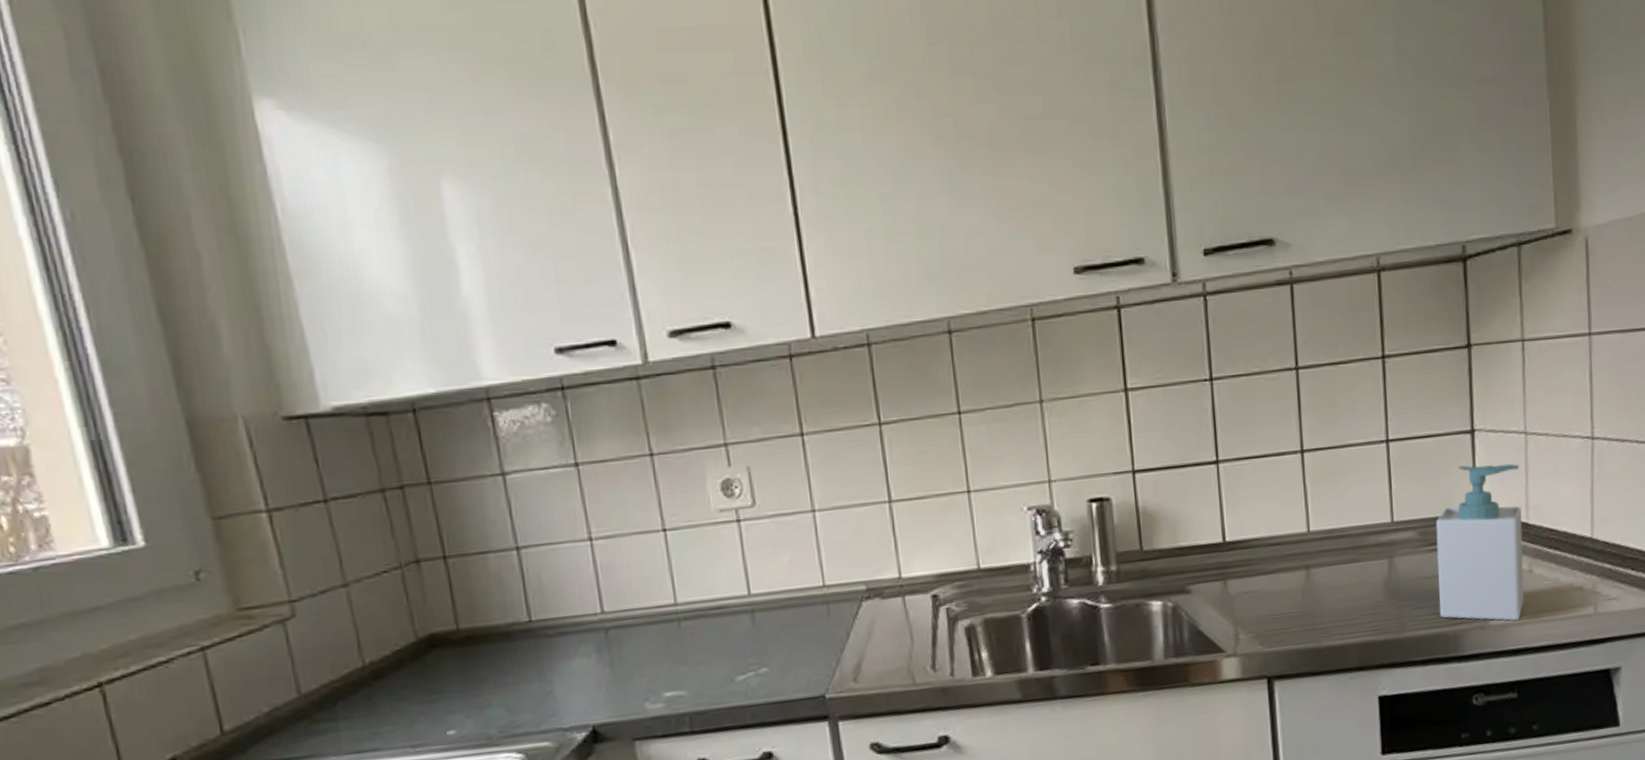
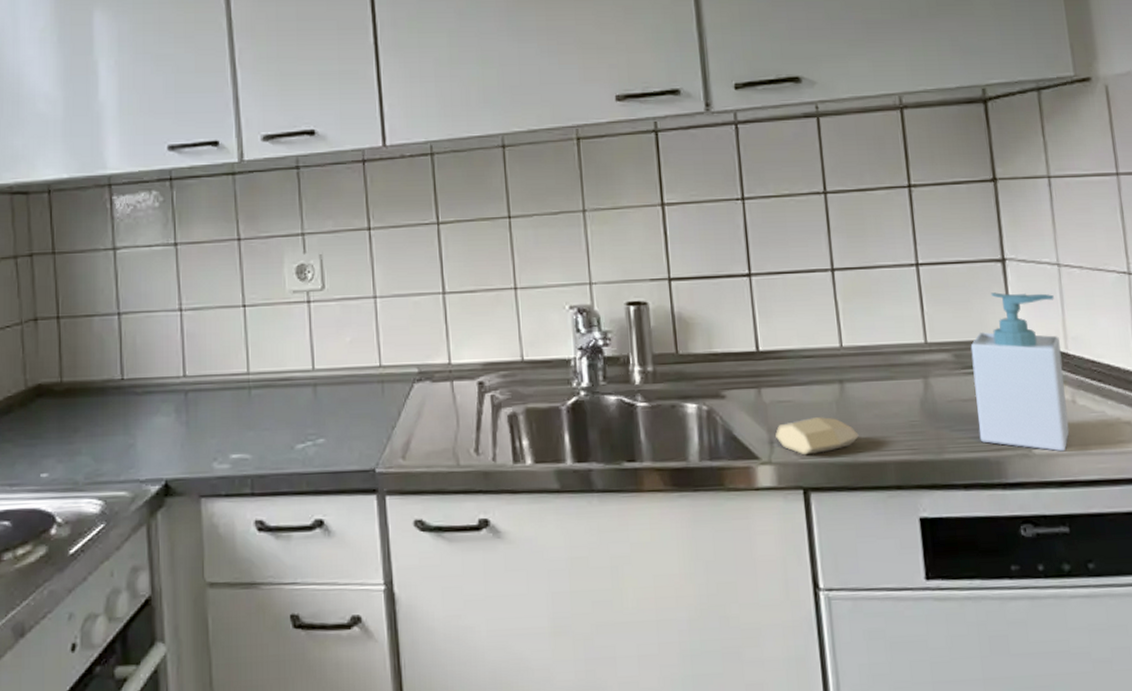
soap bar: none [1240,604,1323,645] -> present [774,417,859,455]

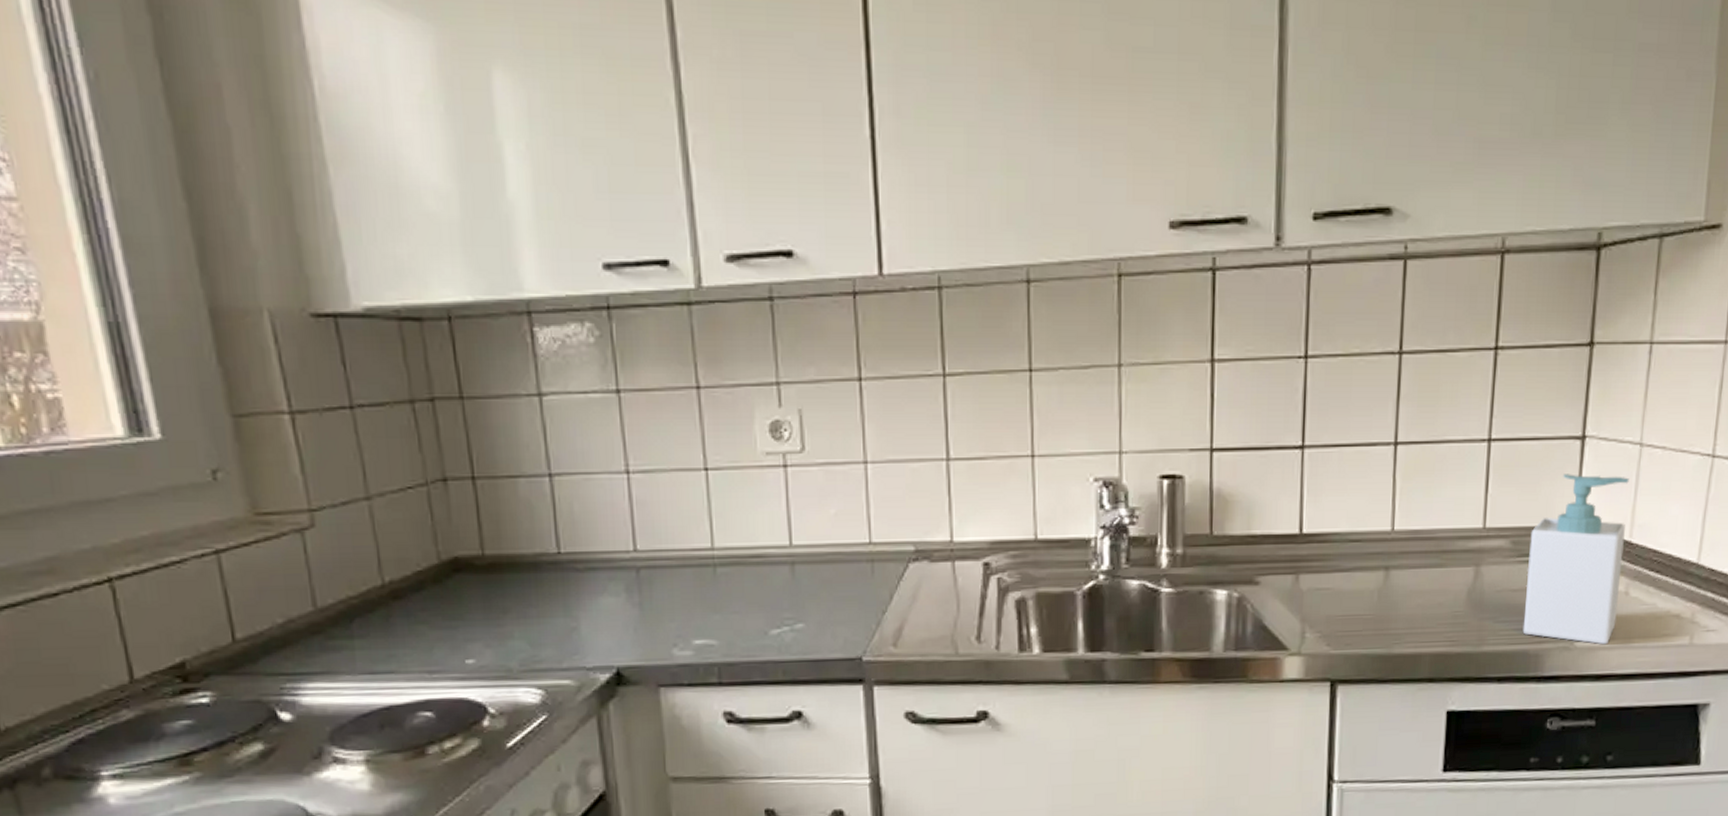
soap bar: present [774,417,859,455] -> none [1307,606,1397,646]

